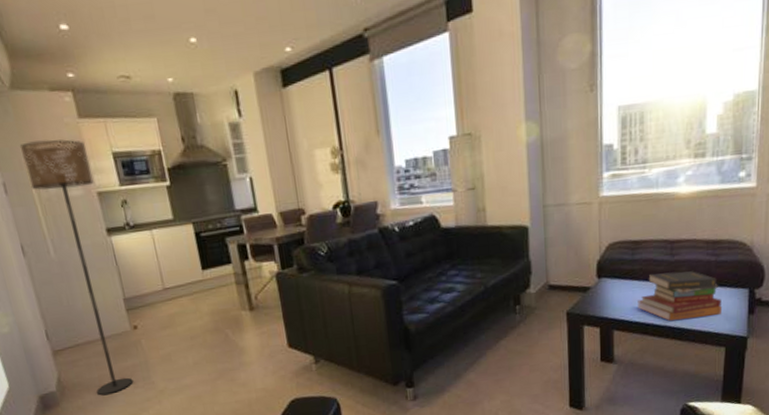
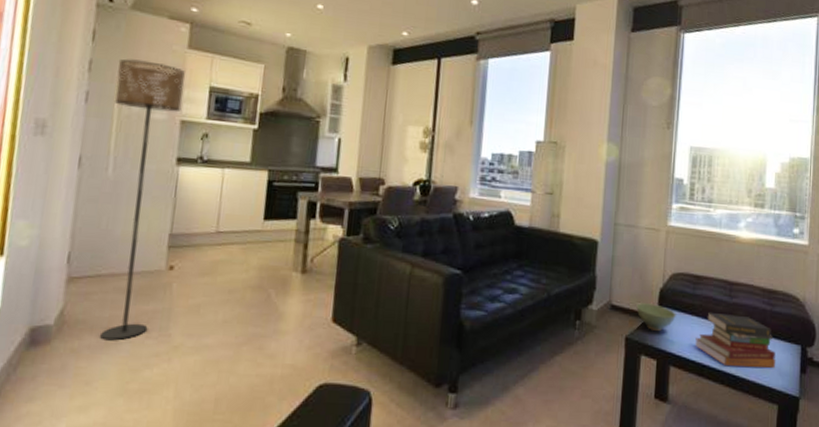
bowl: none [574,276,616,302] -> present [636,302,676,332]

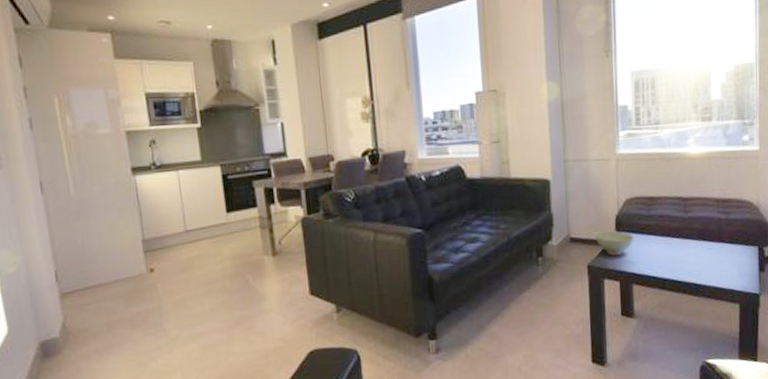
floor lamp: present [100,59,185,341] -> none [51,78,144,343]
books: present [695,312,776,369] -> none [655,227,735,277]

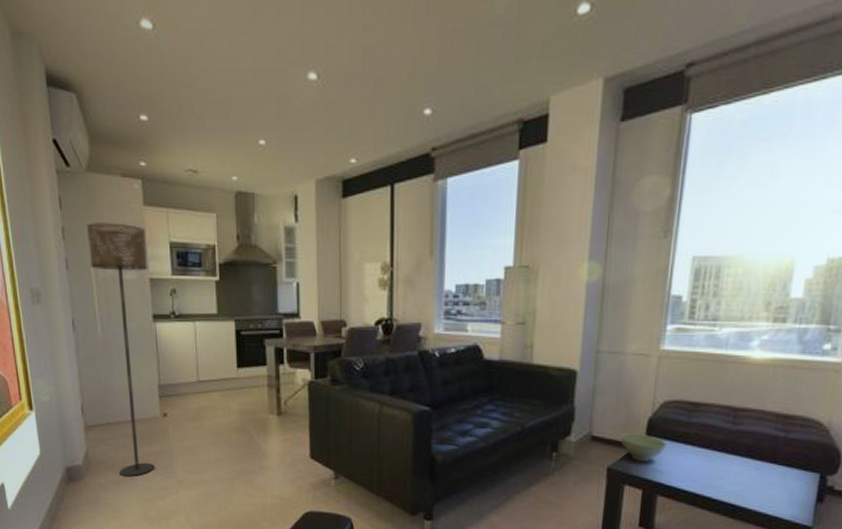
floor lamp: none [51,78,144,343] -> present [86,223,155,477]

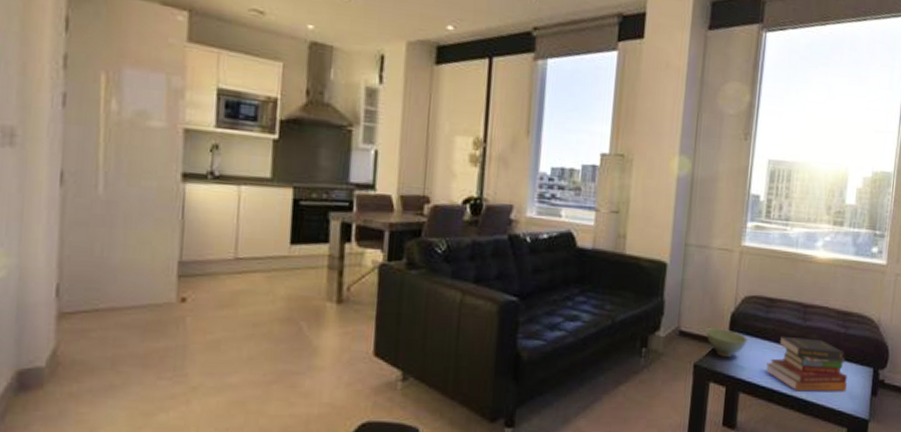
floor lamp: present [86,223,155,477] -> none [99,53,186,383]
books: none [688,440,787,498] -> present [766,336,848,392]

